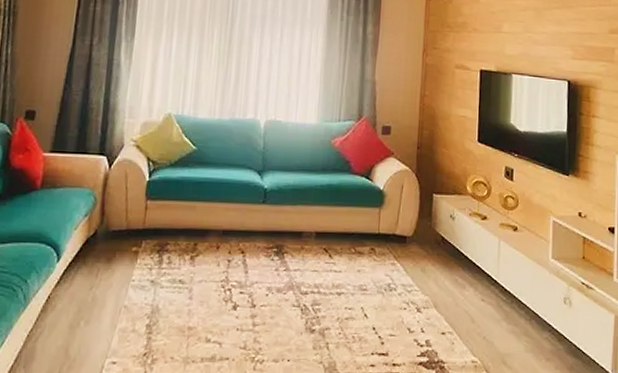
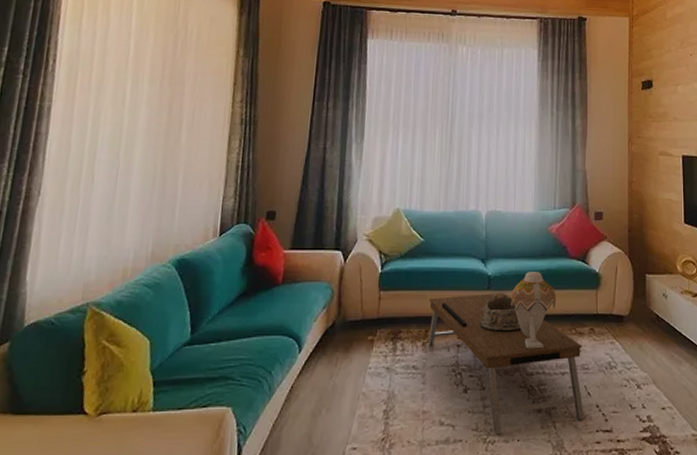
coffee table: none [196,206,361,354] -> present [427,292,584,435]
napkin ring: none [253,208,298,249] -> present [480,293,522,333]
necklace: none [287,186,337,267] -> present [511,272,557,349]

